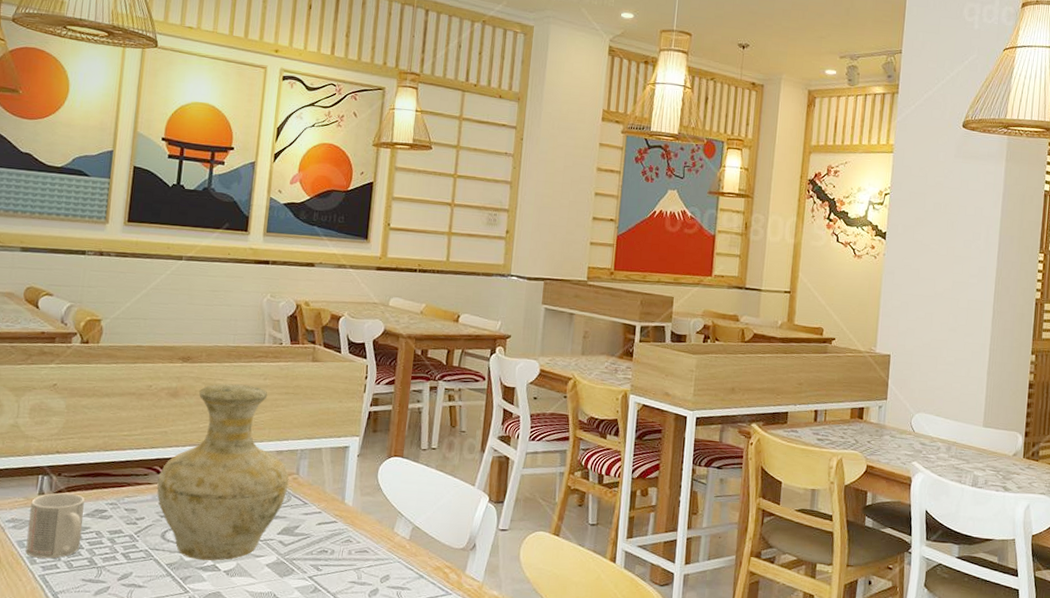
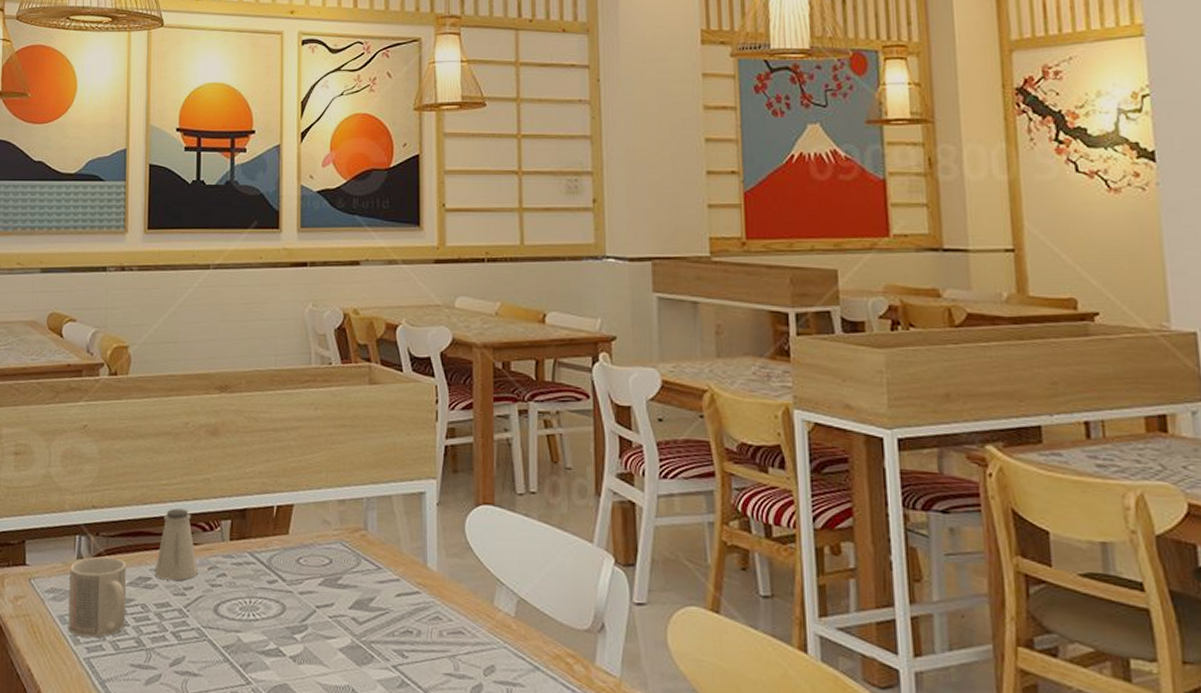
saltshaker: none [110,454,151,513] -> present [154,508,199,581]
vase: present [157,383,289,561] -> none [204,416,356,643]

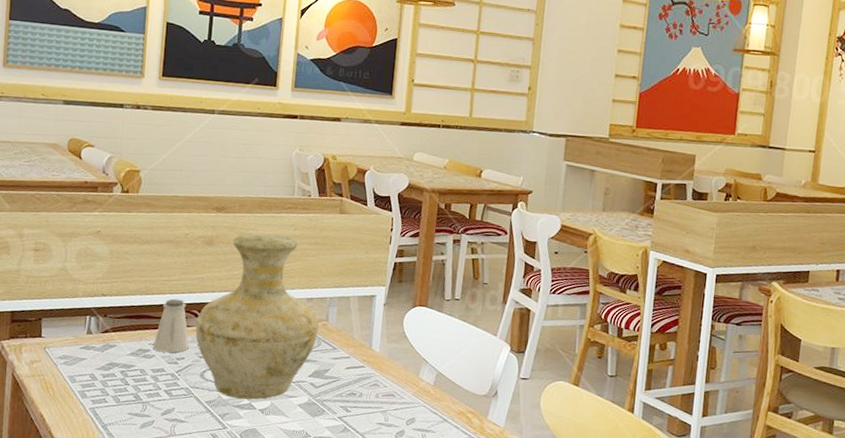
mug: present [68,556,126,638] -> none [76,332,129,394]
vase: none [204,416,356,643] -> present [195,233,319,400]

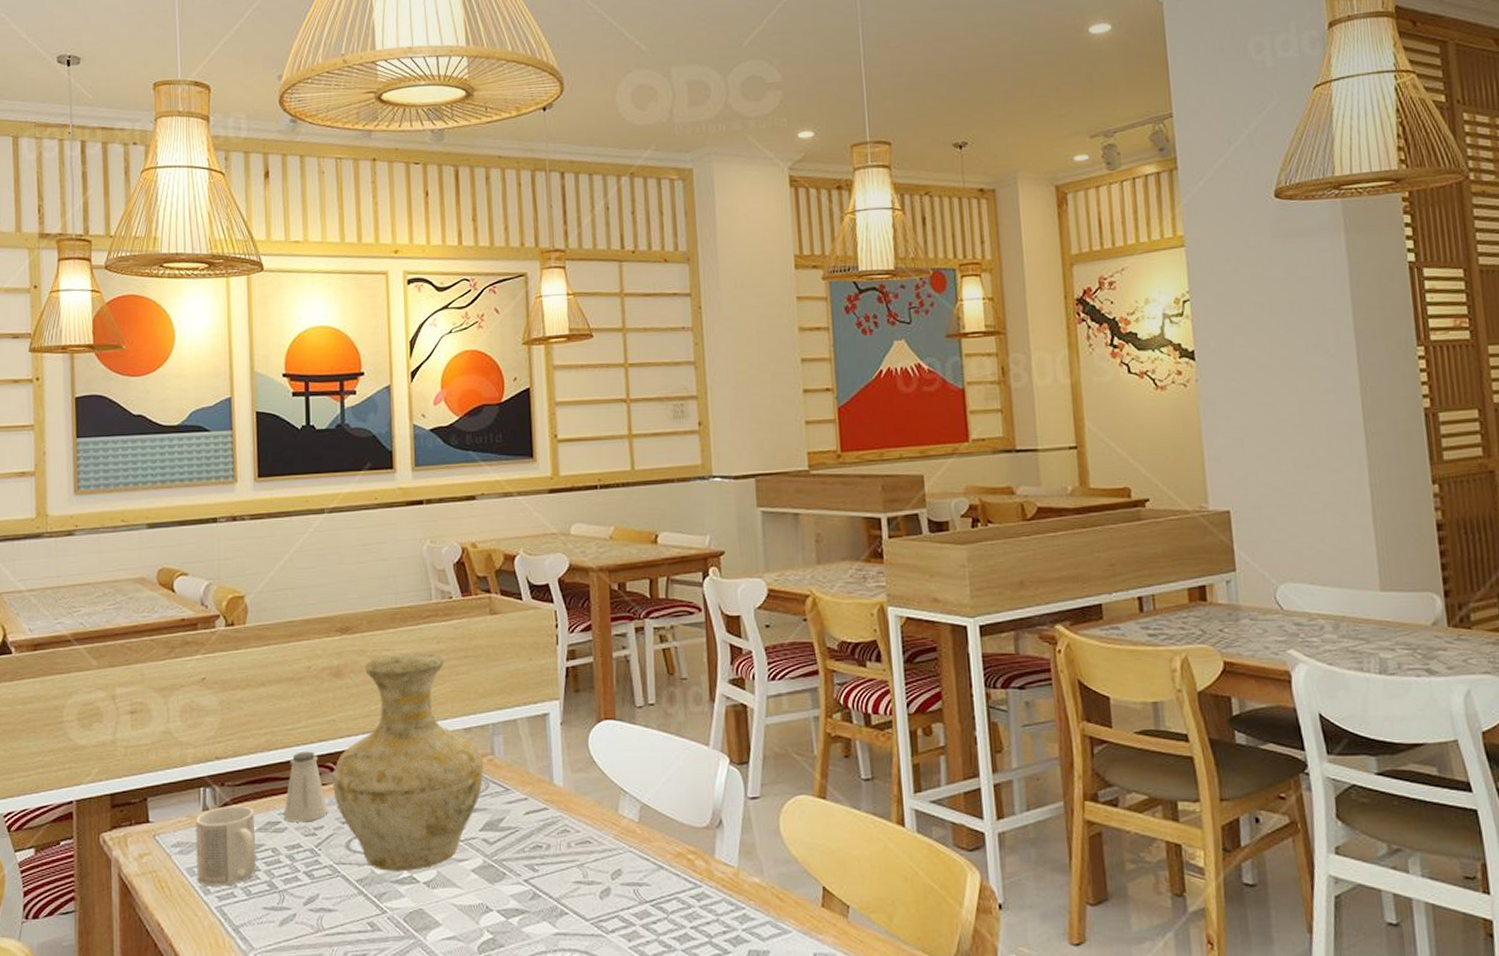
mug: none [76,332,129,394] -> present [196,806,257,887]

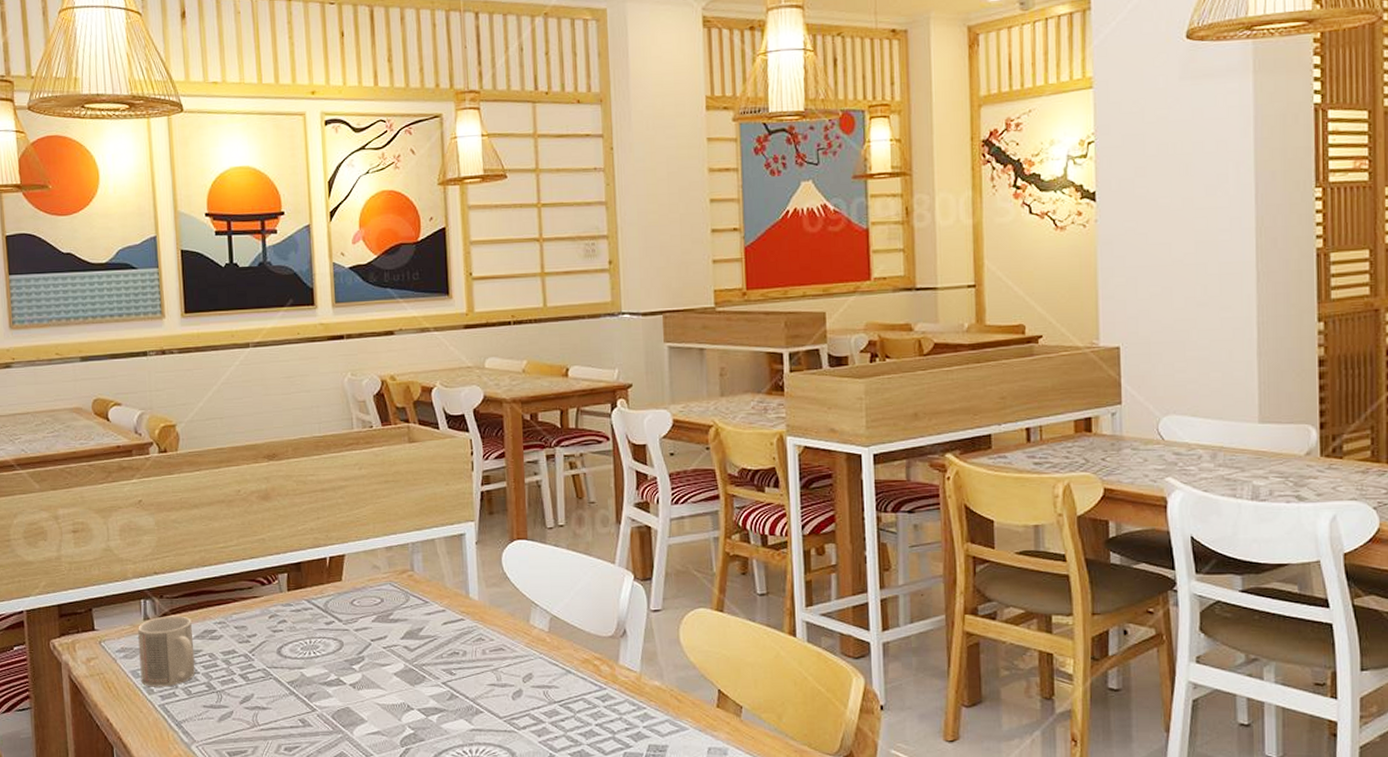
saltshaker: present [283,751,328,823] -> none [219,567,260,631]
vase: present [332,652,484,872] -> none [263,477,405,675]

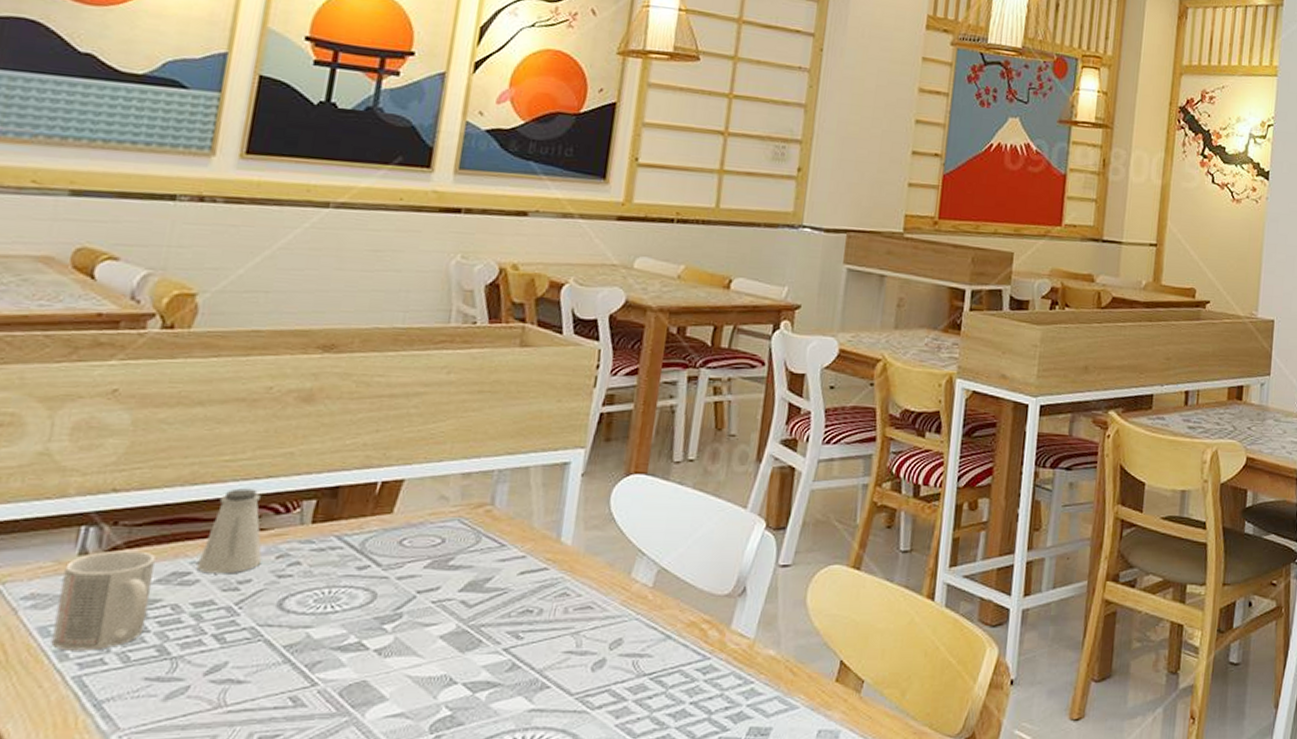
saltshaker: none [219,567,260,631] -> present [196,488,262,574]

